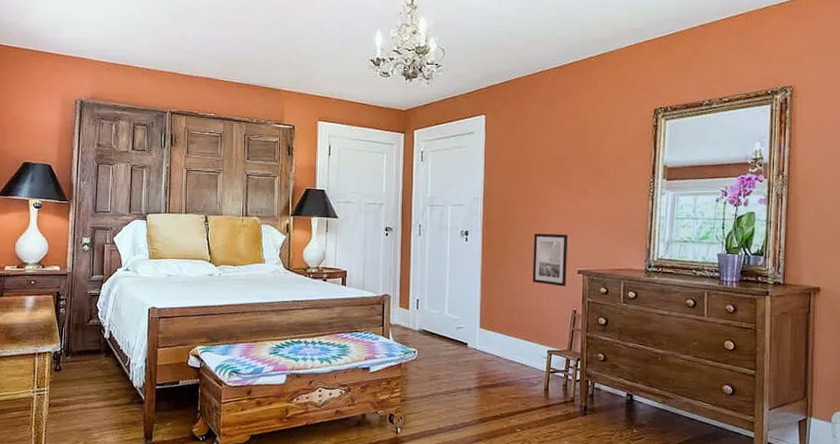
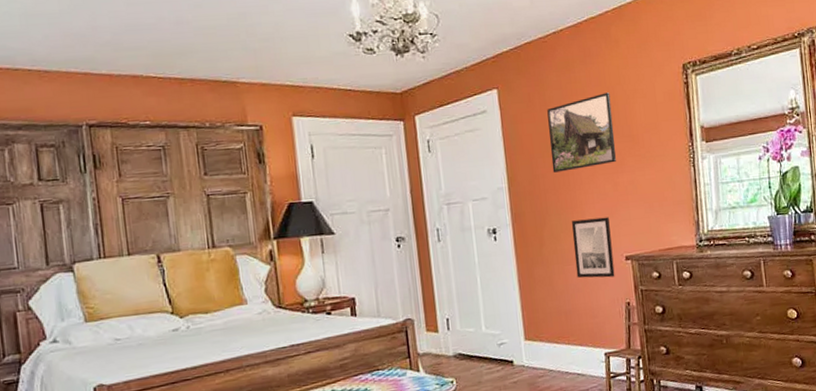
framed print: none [523,127,584,191] -> present [547,92,616,173]

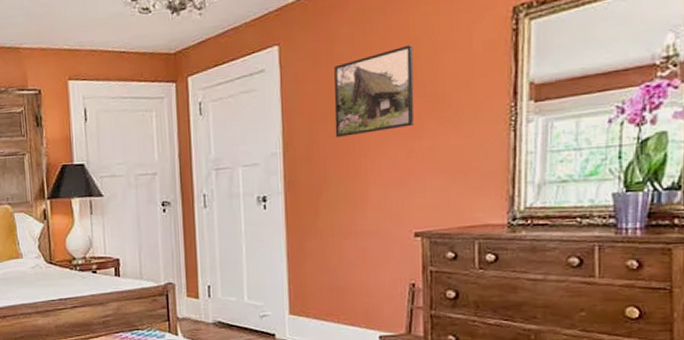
wall art: present [571,217,615,278] -> none [352,187,400,255]

